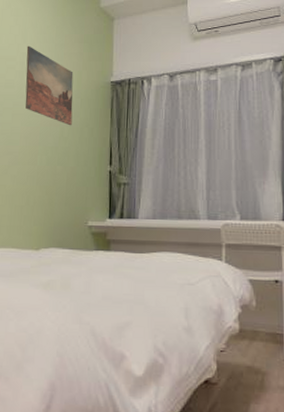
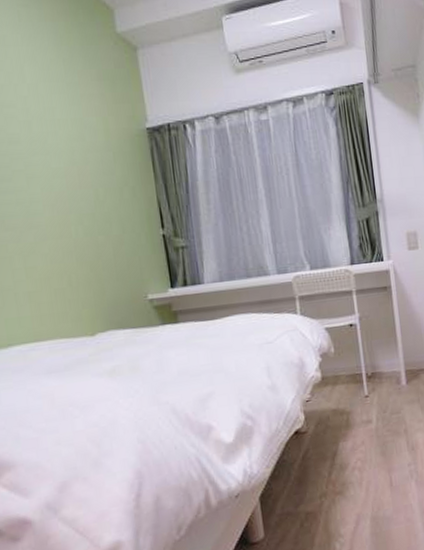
wall art: present [25,45,74,126] -> none [27,86,107,187]

